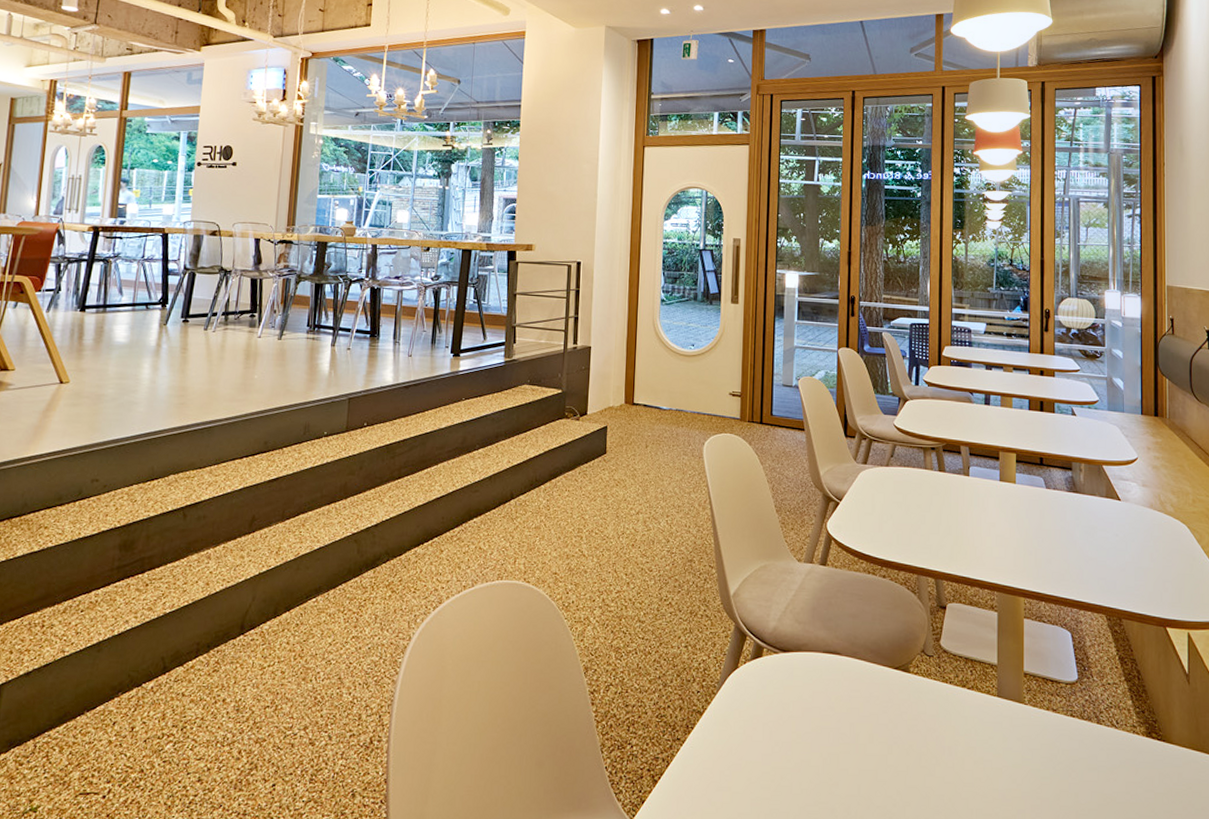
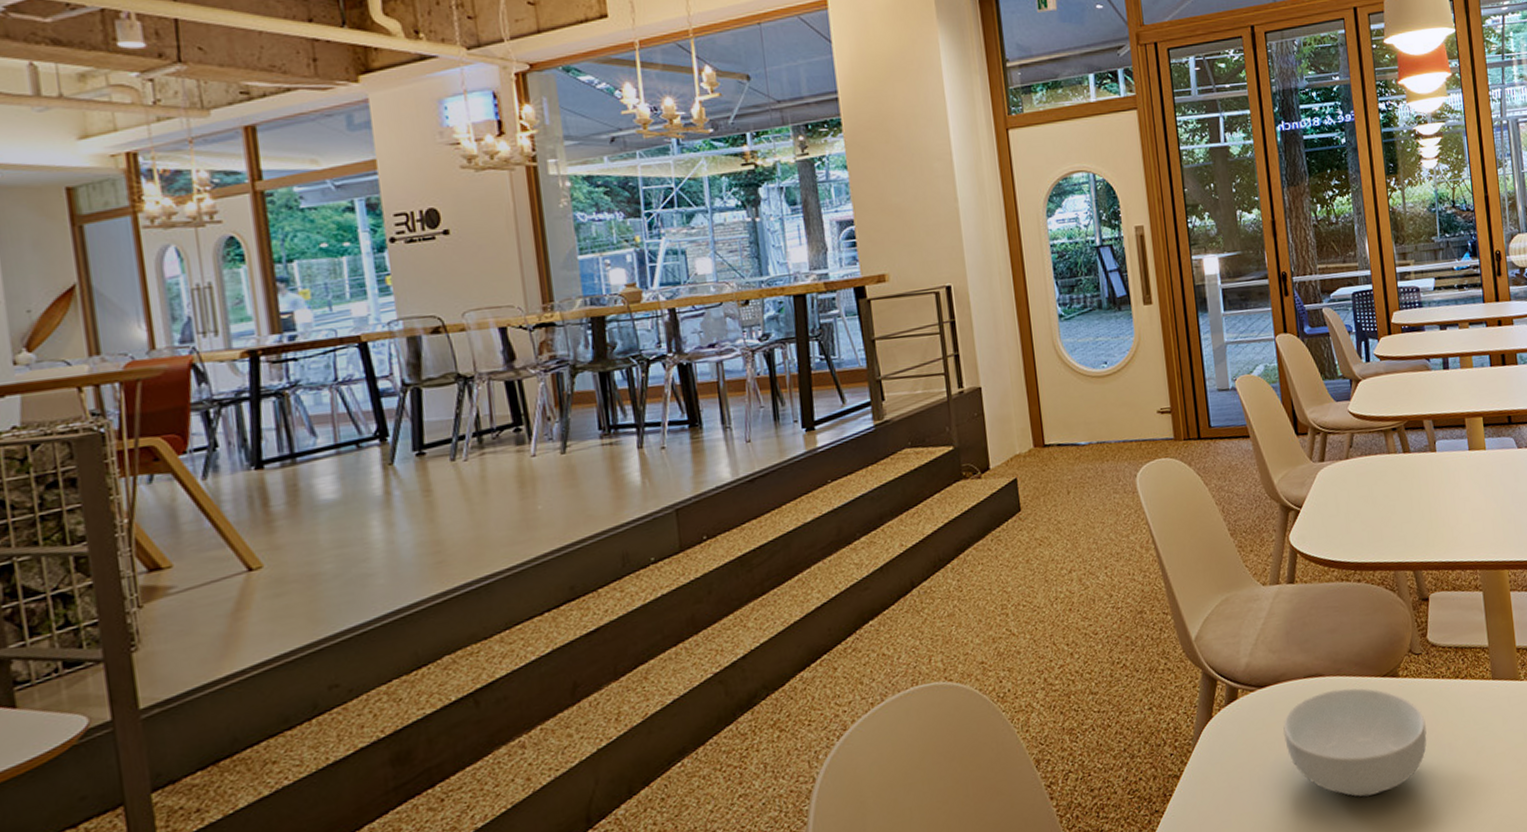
cereal bowl: none [798,669,929,776] -> present [1283,688,1427,797]

